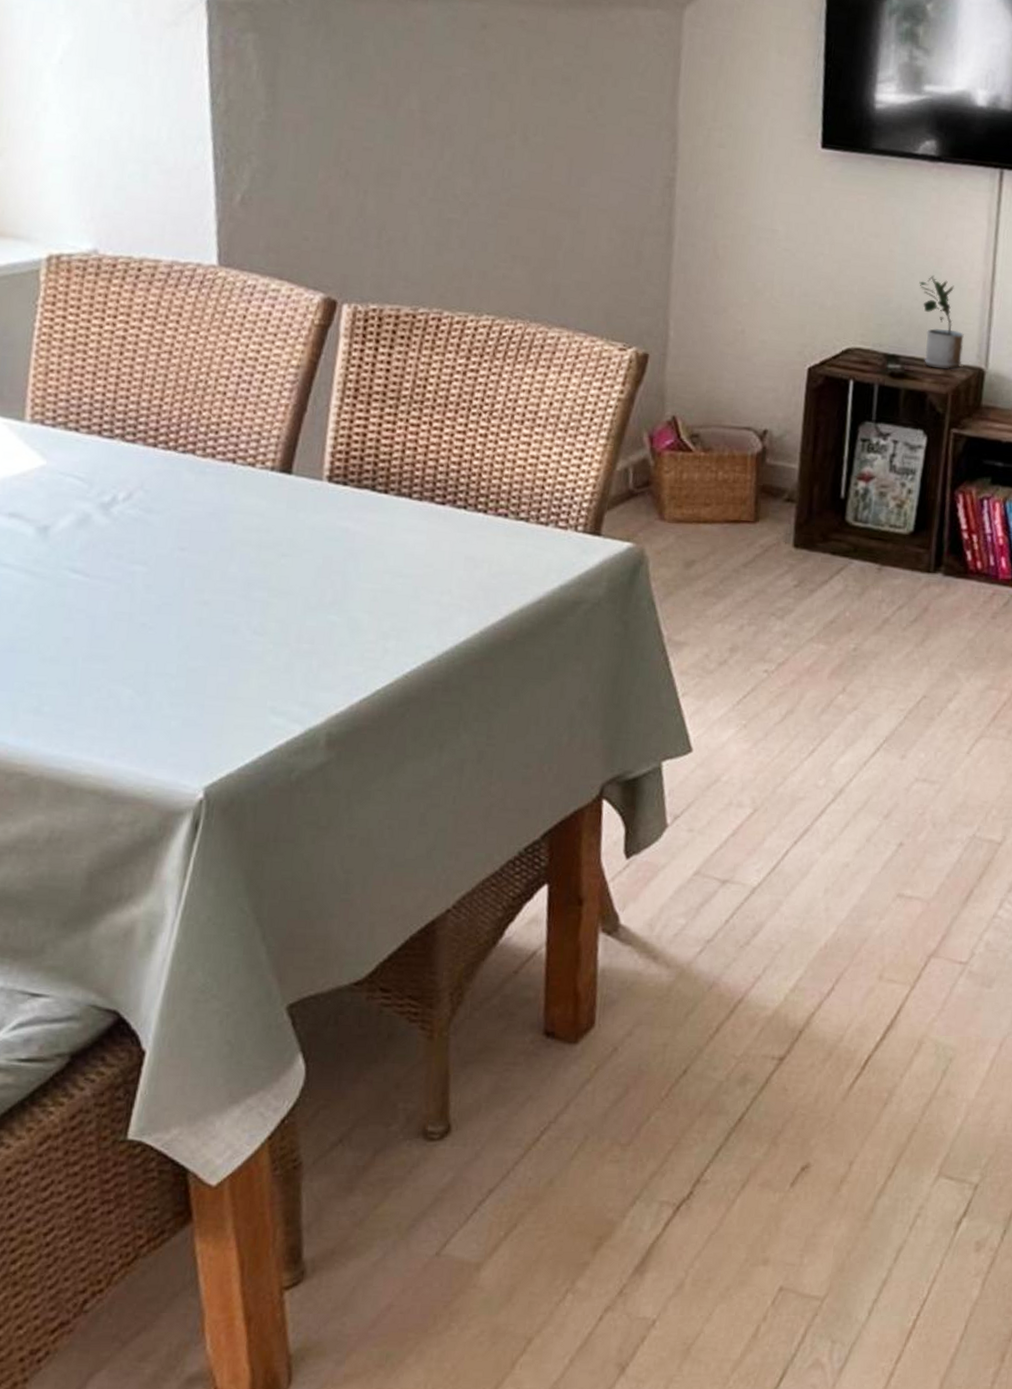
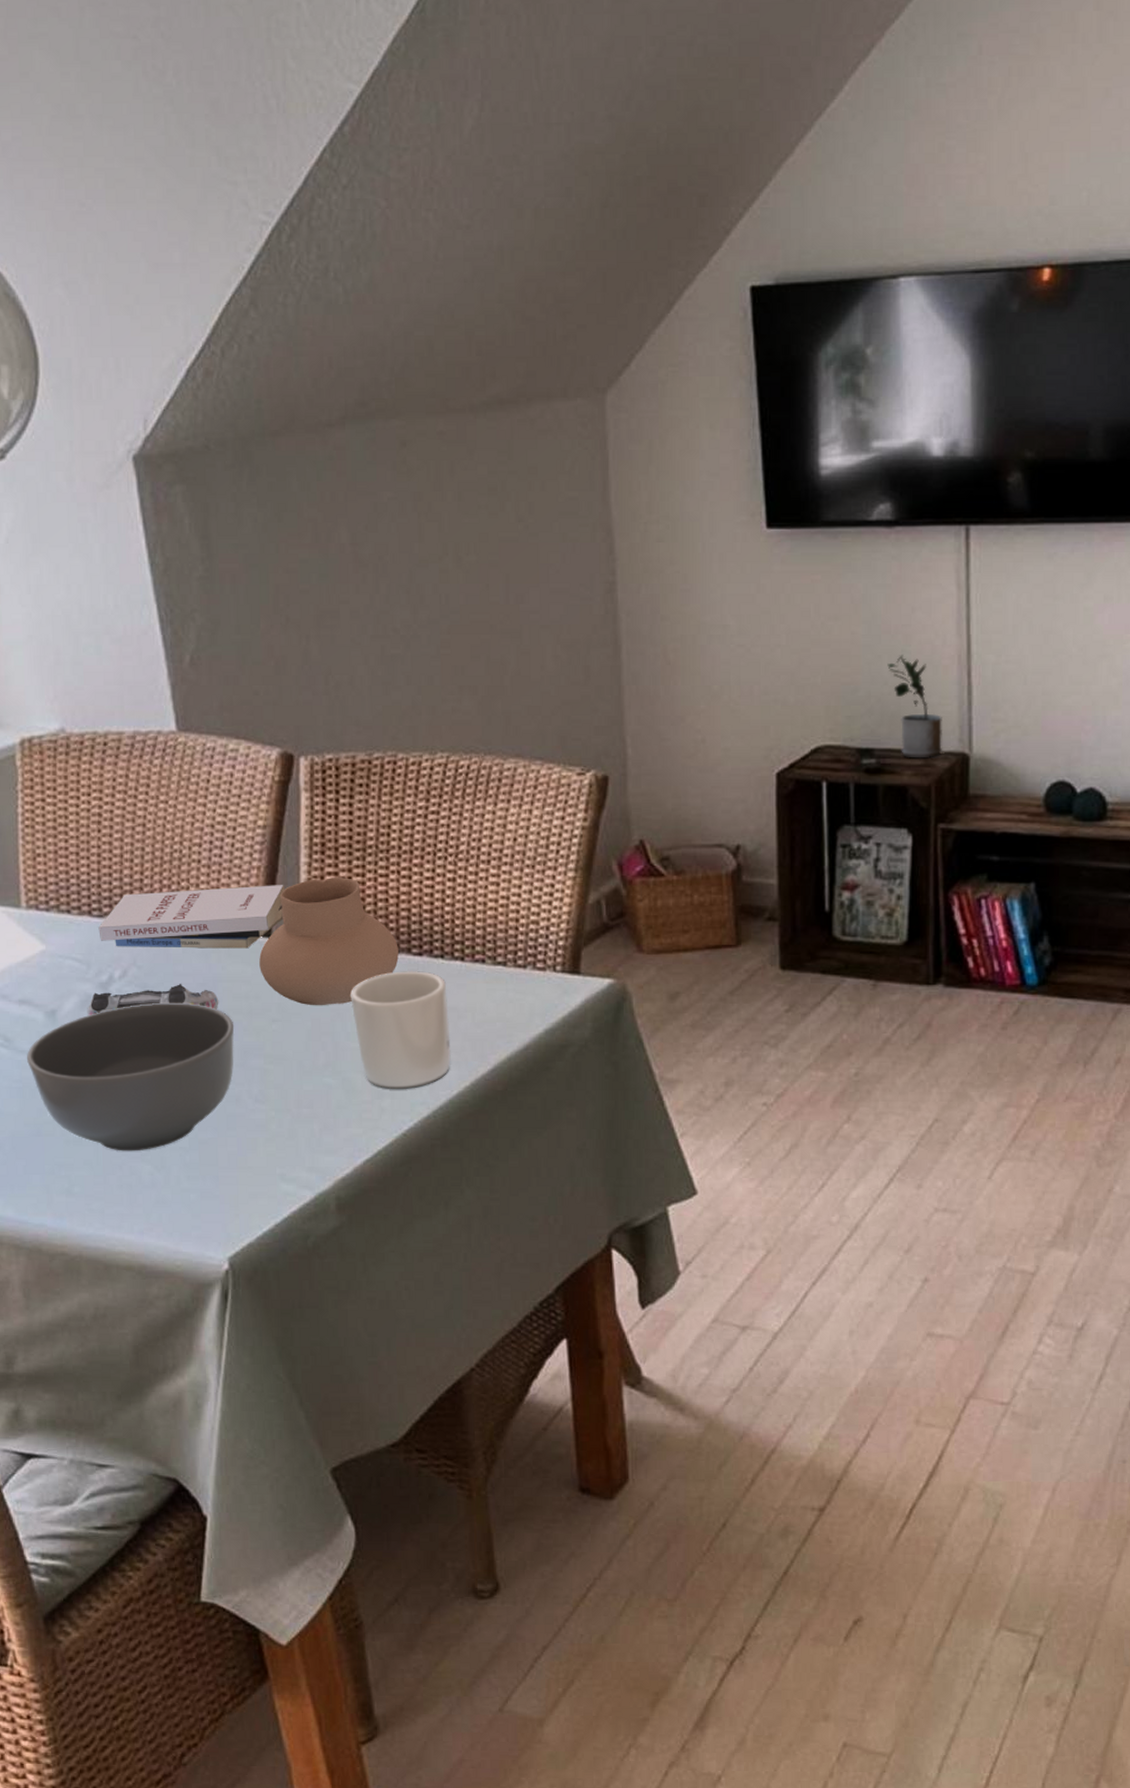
bowl: none [9,527,240,674] -> present [27,1002,234,1151]
game controller: none [83,511,228,540] -> present [87,984,219,1016]
books: none [107,418,312,483] -> present [98,885,285,949]
vase: none [275,421,422,545] -> present [259,878,399,1006]
mug: none [366,518,466,632] -> present [350,970,451,1089]

